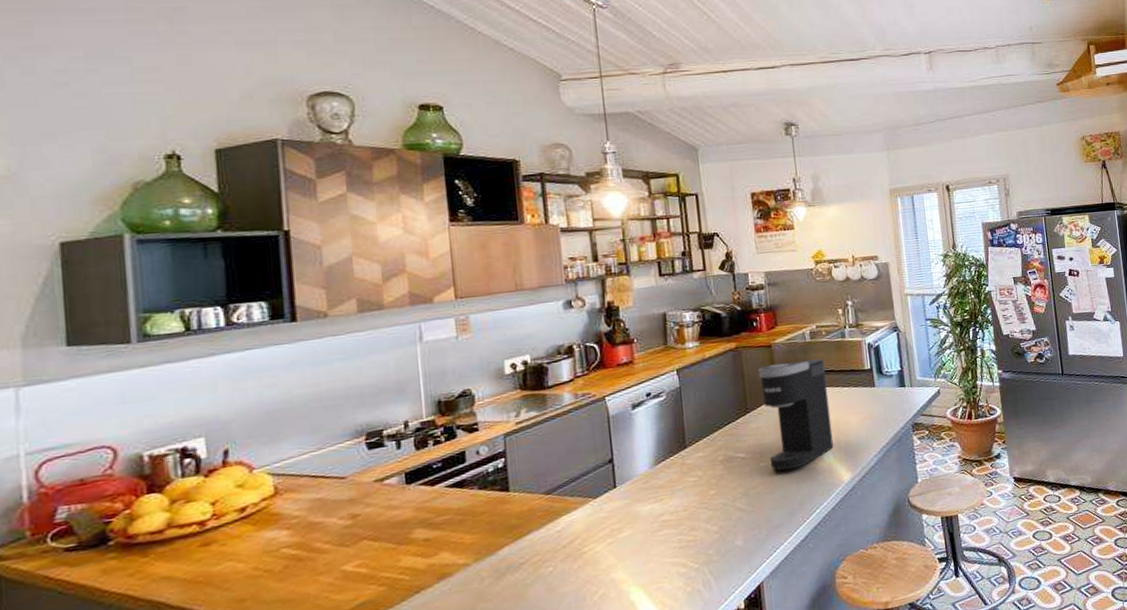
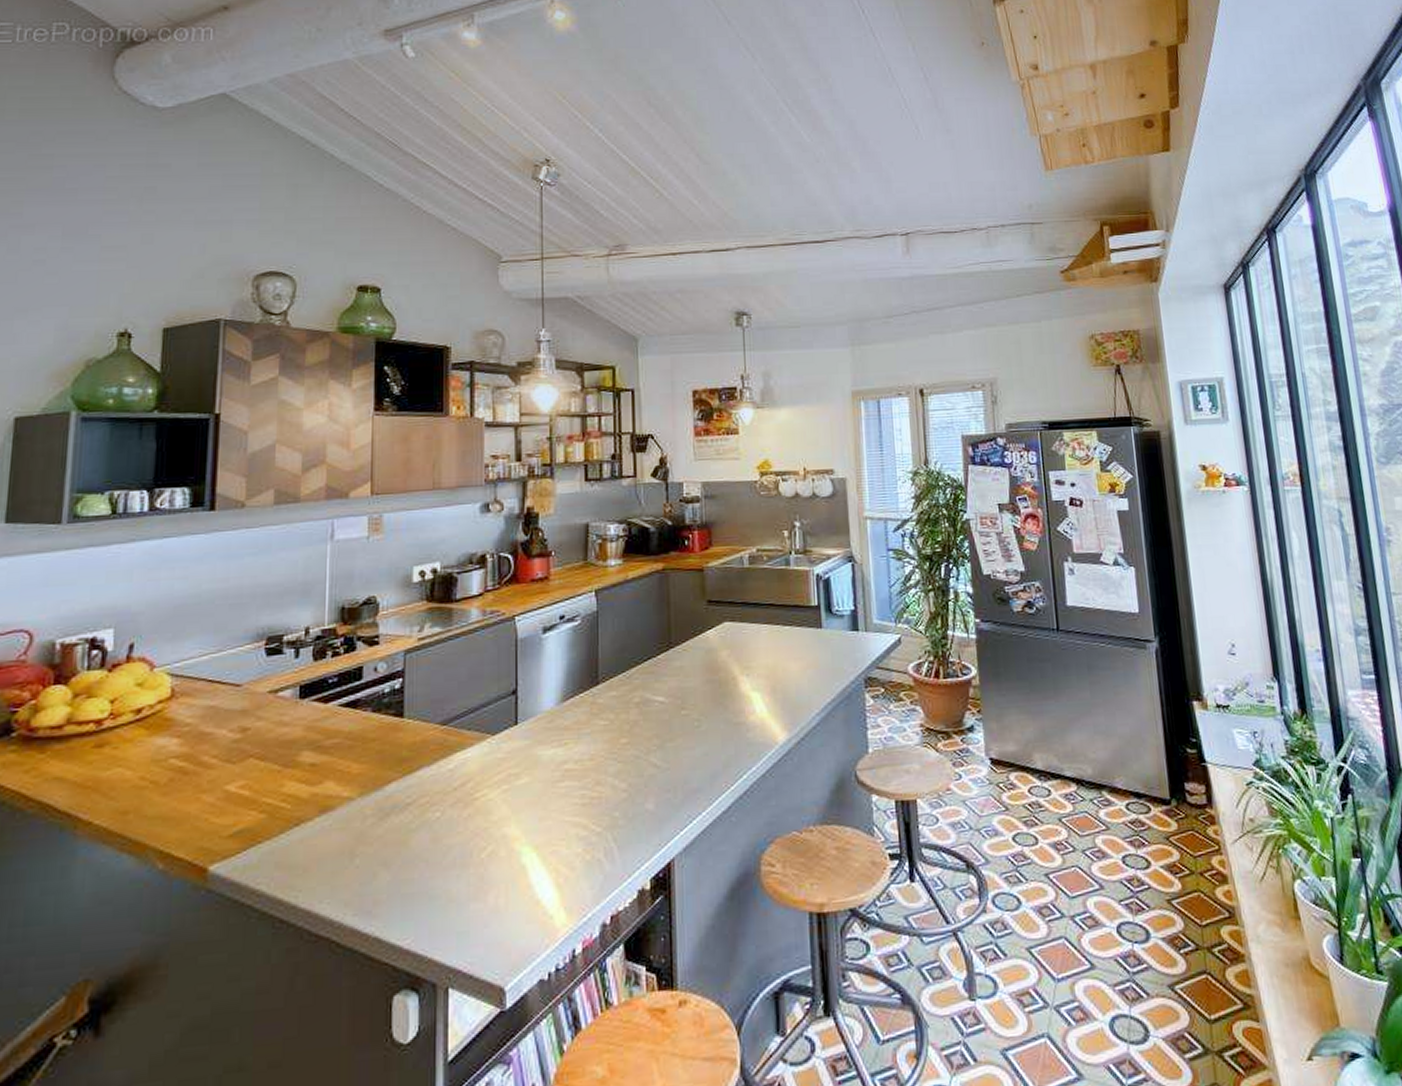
coffee maker: present [757,358,834,472] -> none [686,588,769,723]

